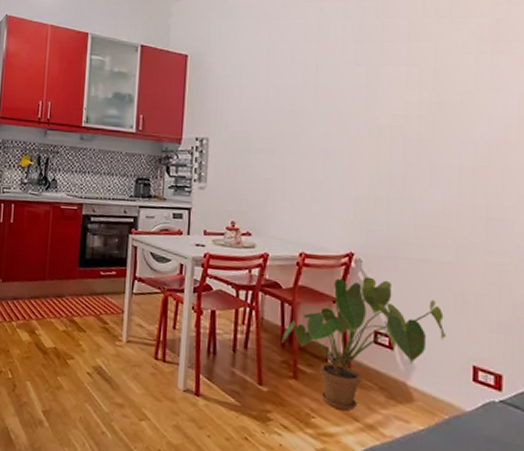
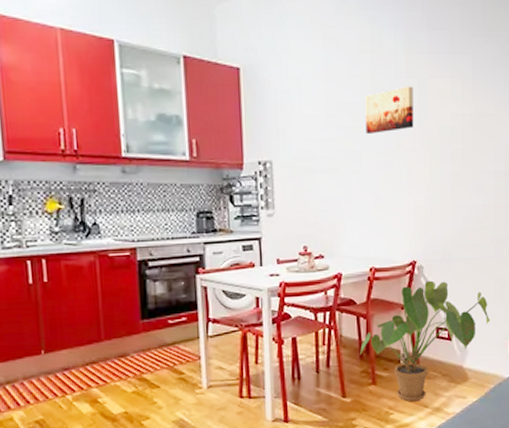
wall art: none [305,73,361,118] -> present [365,86,414,134]

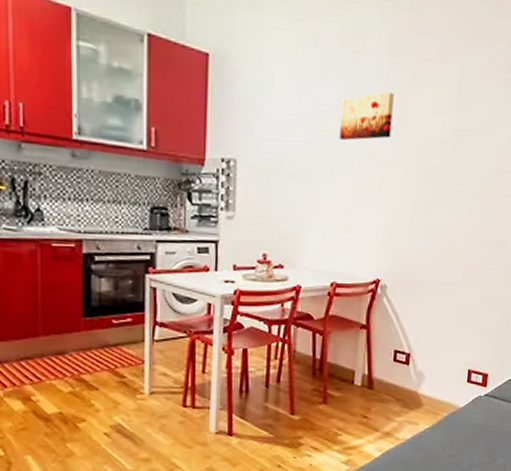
house plant: present [360,280,491,402] -> none [313,301,451,425]

